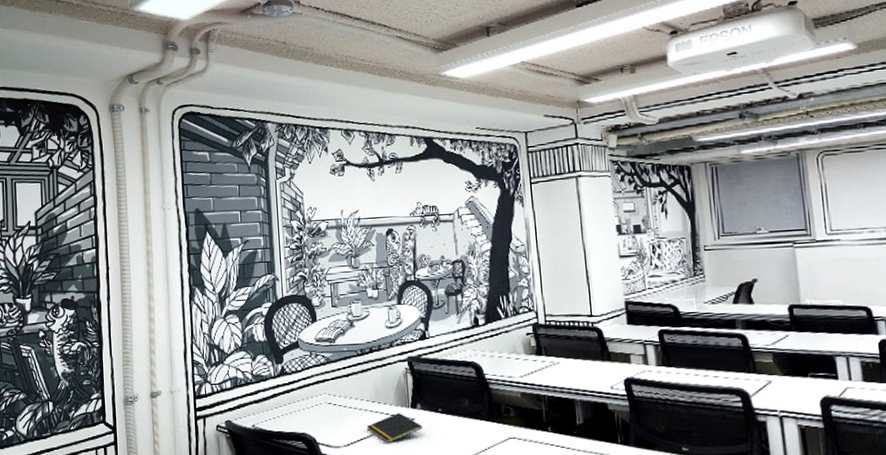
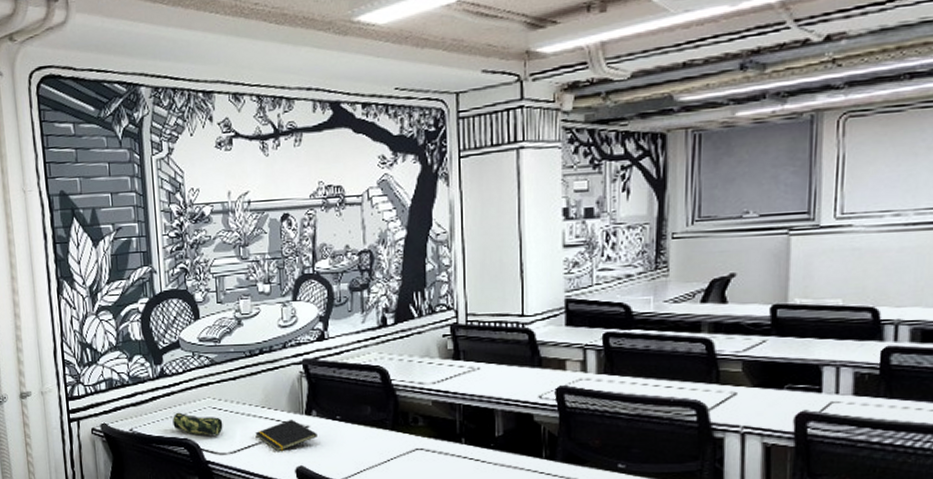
pencil case: none [292,408,338,430] -> present [173,412,223,436]

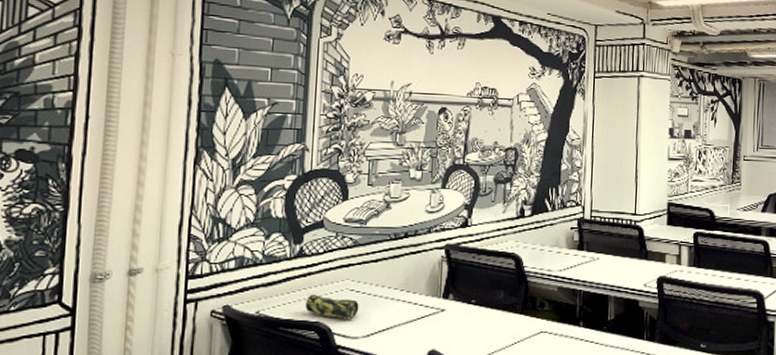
notepad: present [255,420,317,452] -> none [391,303,452,336]

